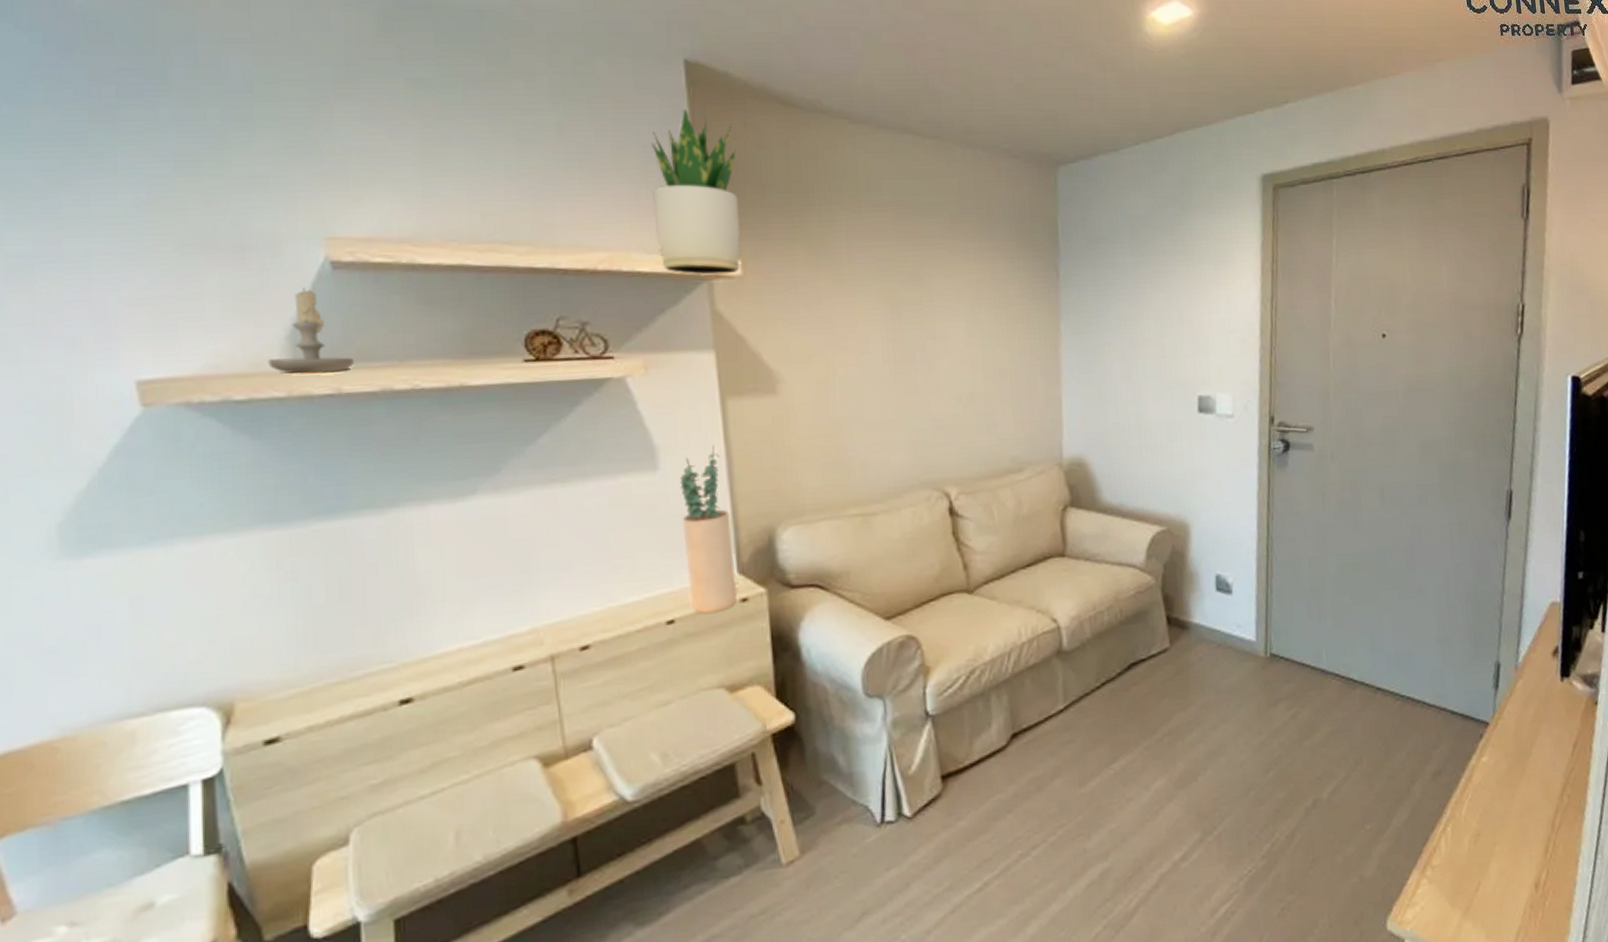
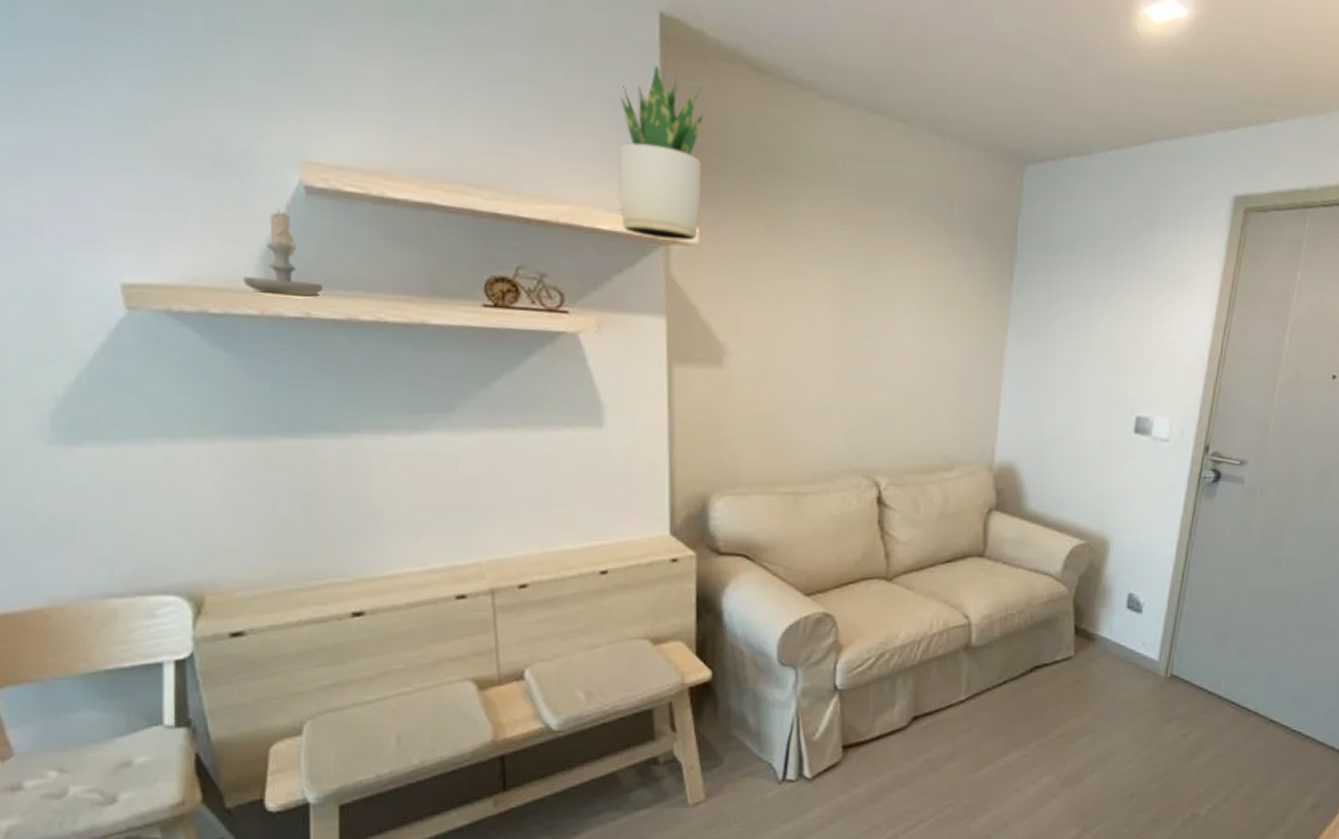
vase: present [680,445,737,615] -> none [622,409,669,570]

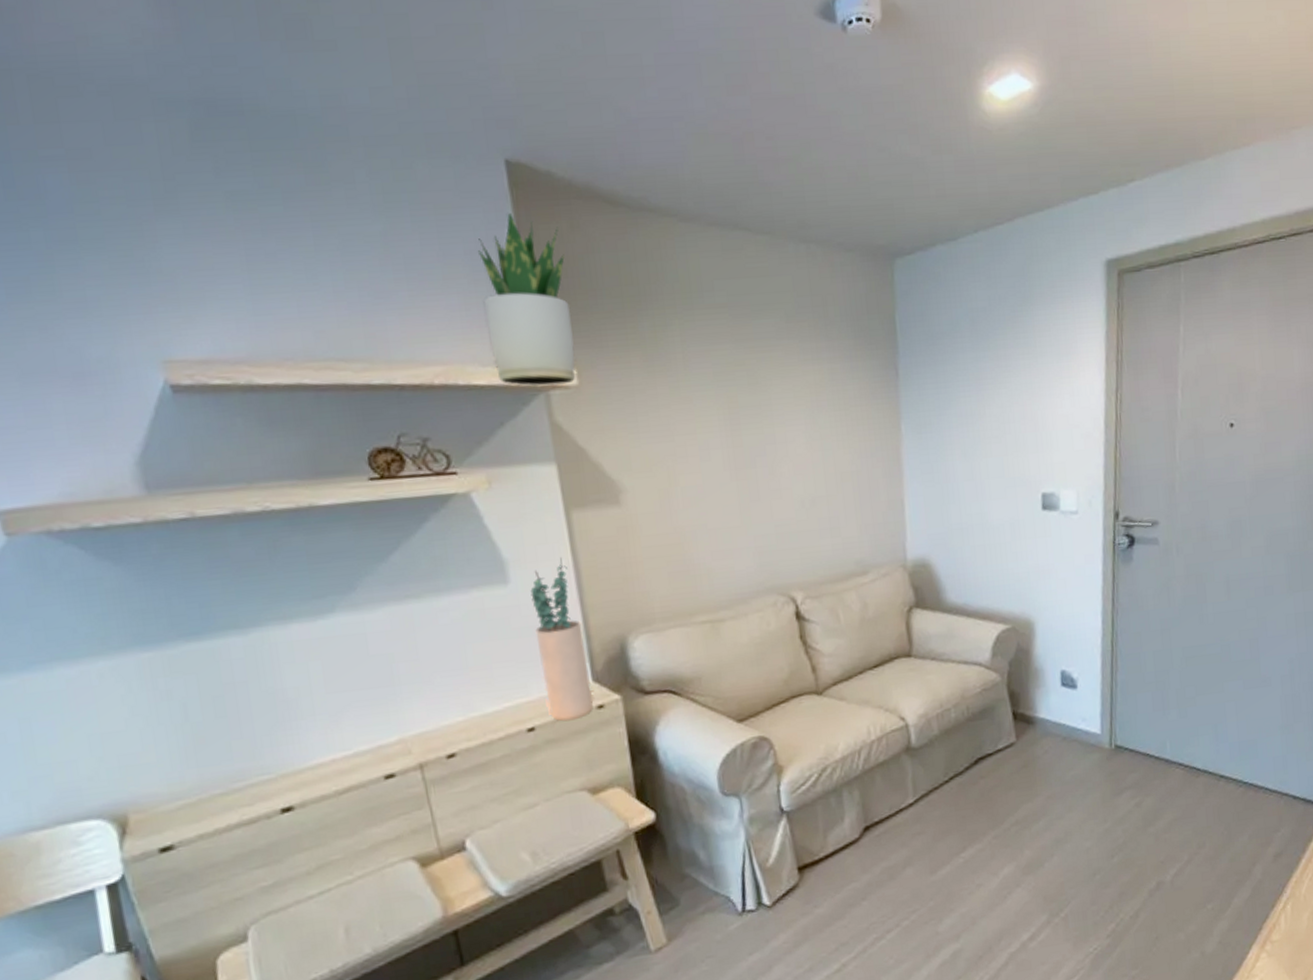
candle: present [243,209,323,297] -> none [120,412,204,500]
vase: none [622,409,669,570] -> present [530,557,593,722]

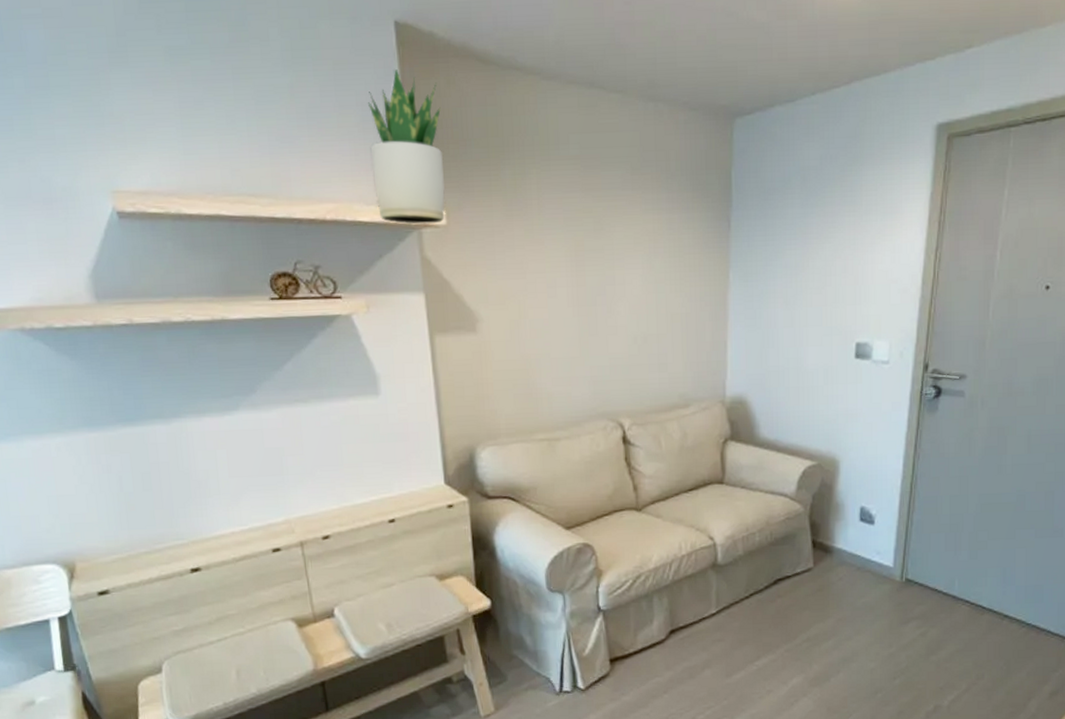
vase: present [530,557,593,722] -> none [397,375,444,517]

